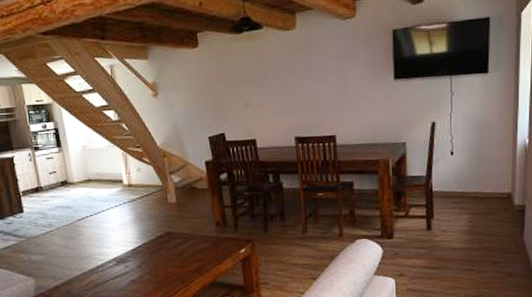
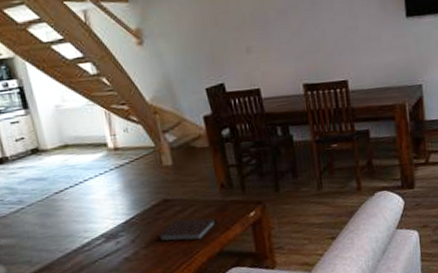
notebook: none [159,250,212,270] -> present [157,218,217,242]

